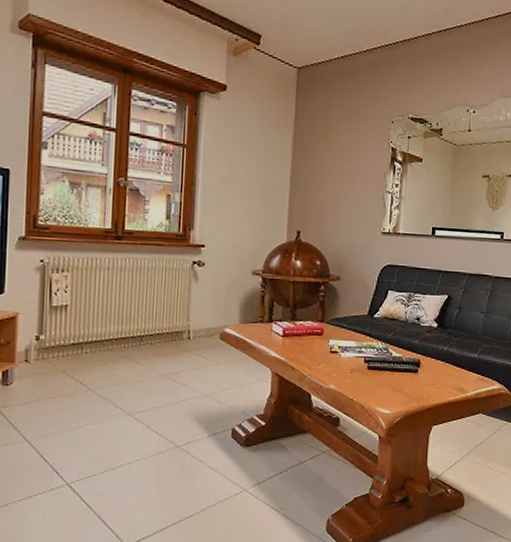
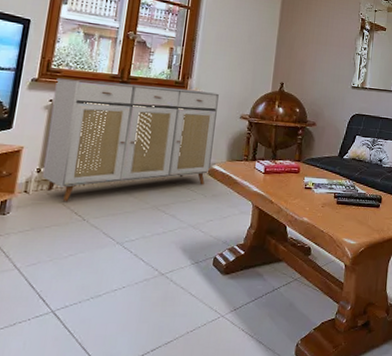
sideboard: none [41,234,226,370] -> present [41,77,219,201]

